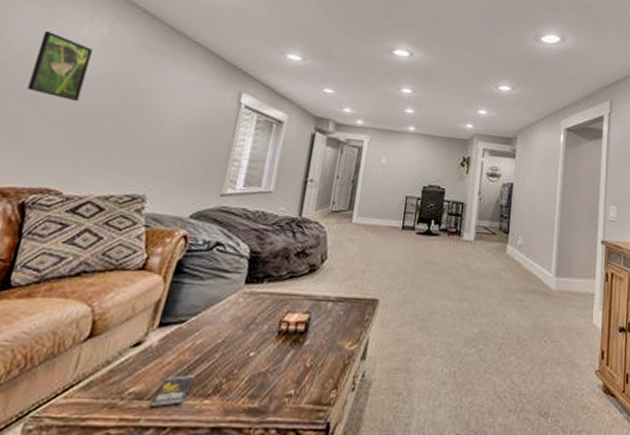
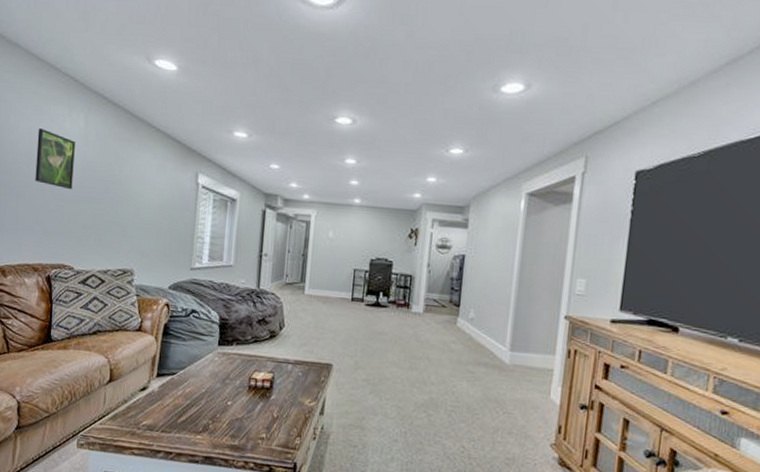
smartphone: present [150,375,195,406] -> none [159,415,188,437]

